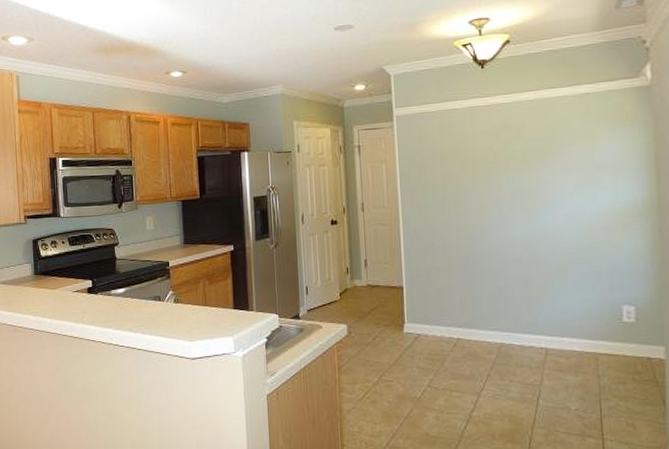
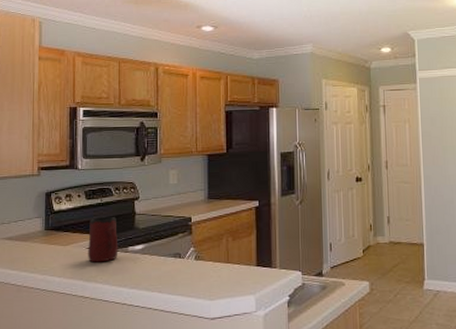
mug: none [74,261,102,305] -> present [88,216,119,263]

